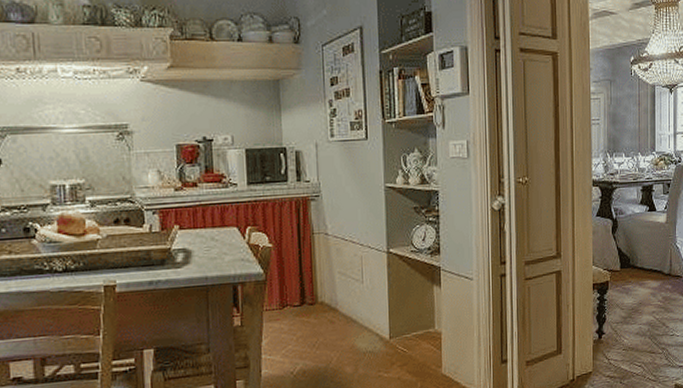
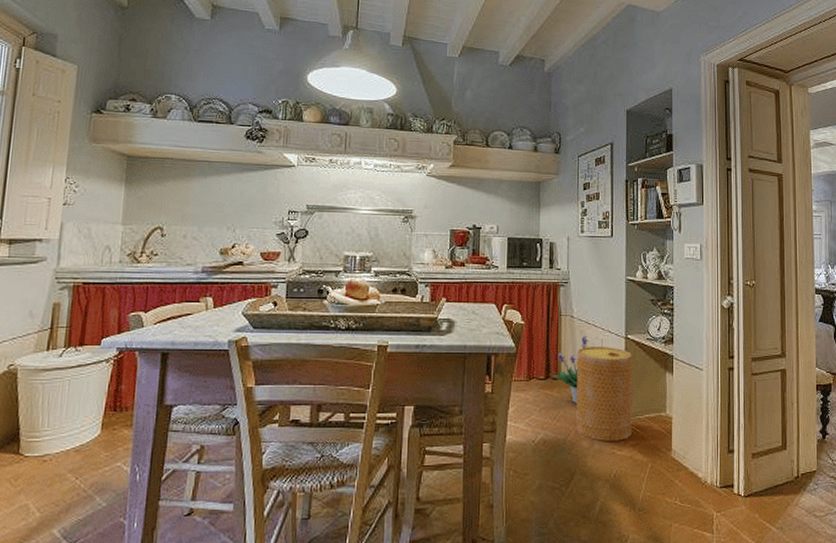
potted plant: none [309,253,347,328] -> present [554,335,589,403]
basket: none [333,263,399,365] -> present [575,347,633,441]

